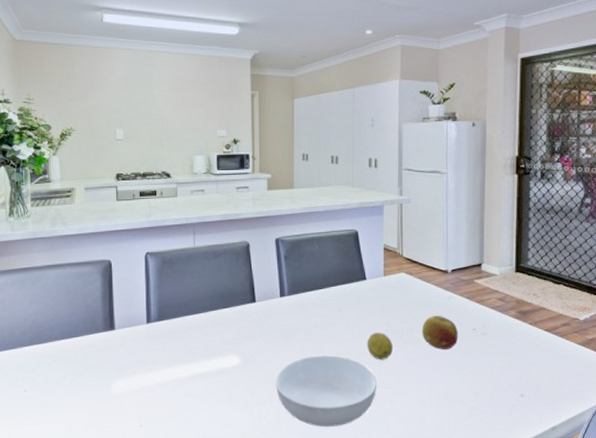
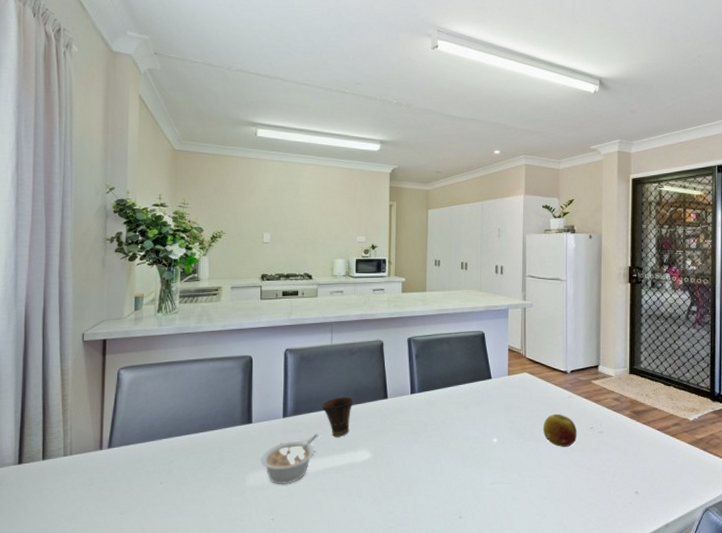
legume: none [125,340,185,392] -> present [260,435,319,485]
cup: none [186,301,220,342] -> present [321,396,354,437]
serving bowl: present [275,355,378,427] -> none [404,451,501,522]
fruit: present [366,332,394,360] -> none [491,429,517,457]

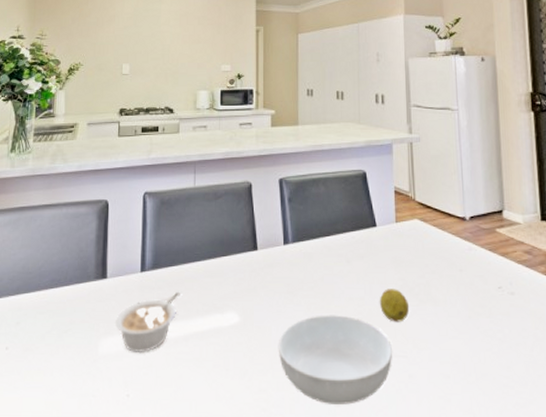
cup: present [321,396,354,437] -> none [183,247,219,296]
serving bowl: none [404,451,501,522] -> present [278,315,393,405]
fruit: none [491,429,517,457] -> present [379,289,410,322]
fruit: present [542,413,577,447] -> none [440,269,483,311]

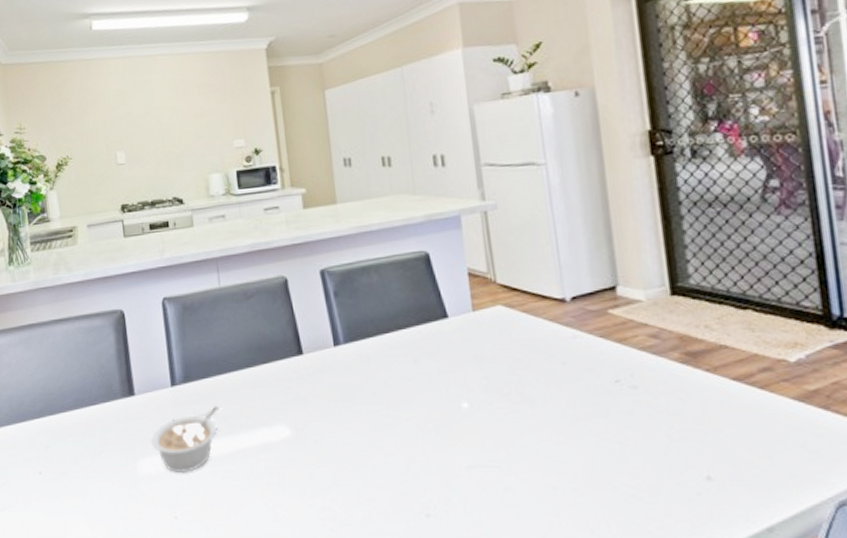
serving bowl: present [278,315,393,405] -> none [339,422,482,522]
fruit: present [379,289,410,322] -> none [459,389,499,428]

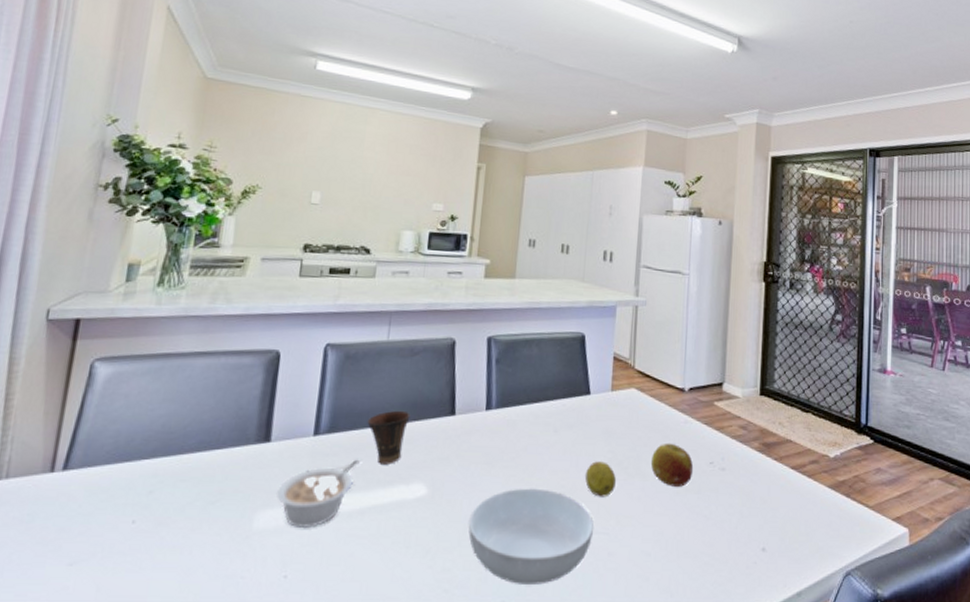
cup: none [217,354,259,409] -> present [367,410,411,464]
serving bowl: none [339,422,482,522] -> present [468,488,595,585]
fruit: none [459,389,499,428] -> present [584,461,617,497]
fruit: none [536,362,595,412] -> present [650,443,694,487]

